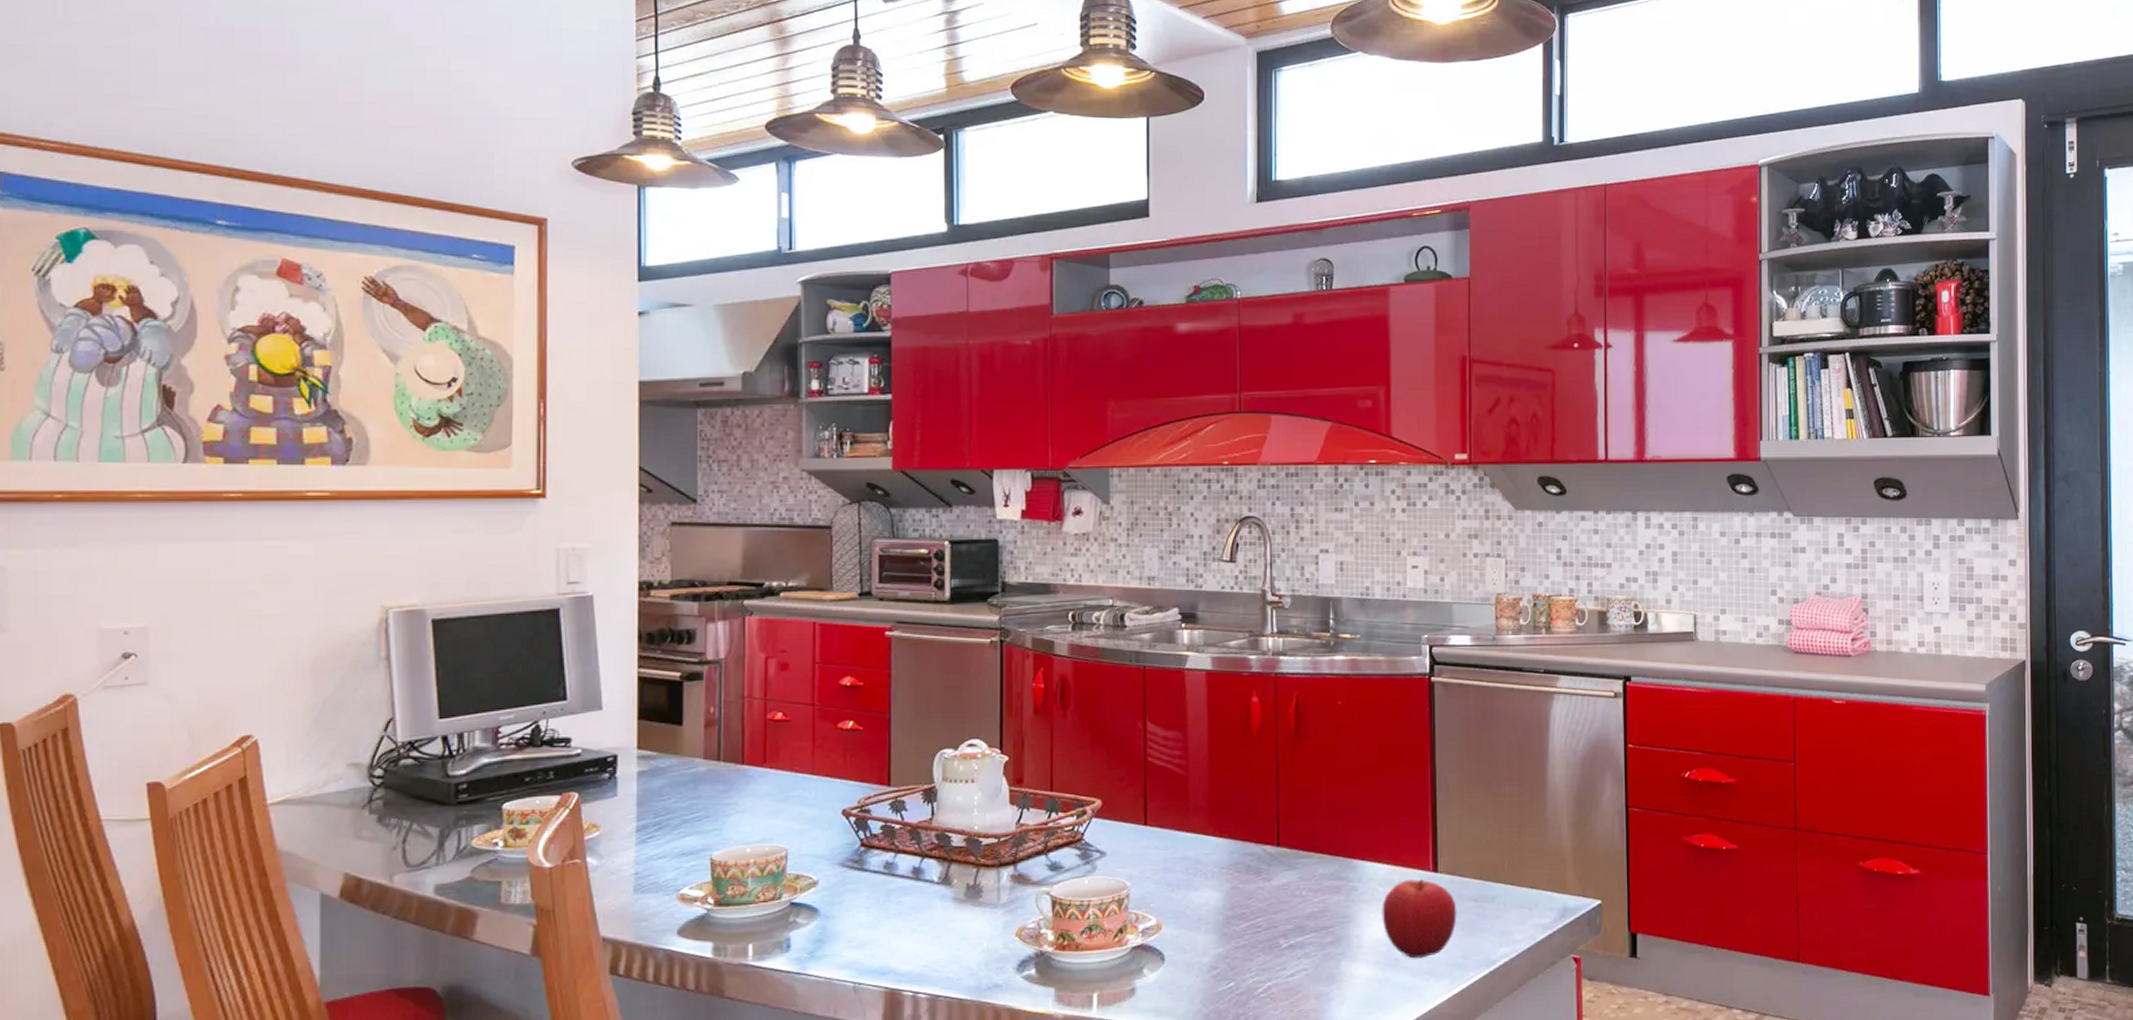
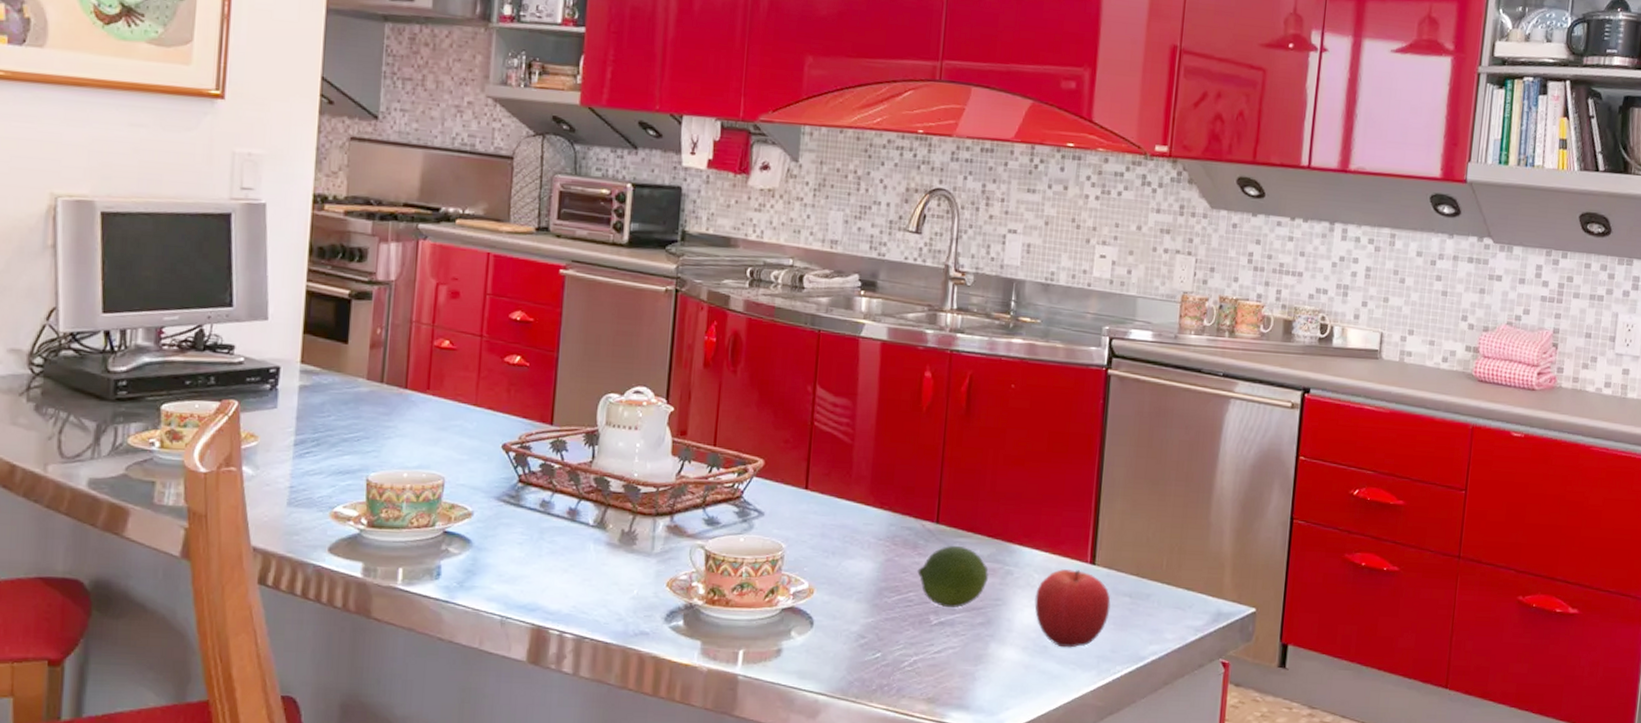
fruit: none [1263,867,1333,930] -> present [917,546,989,608]

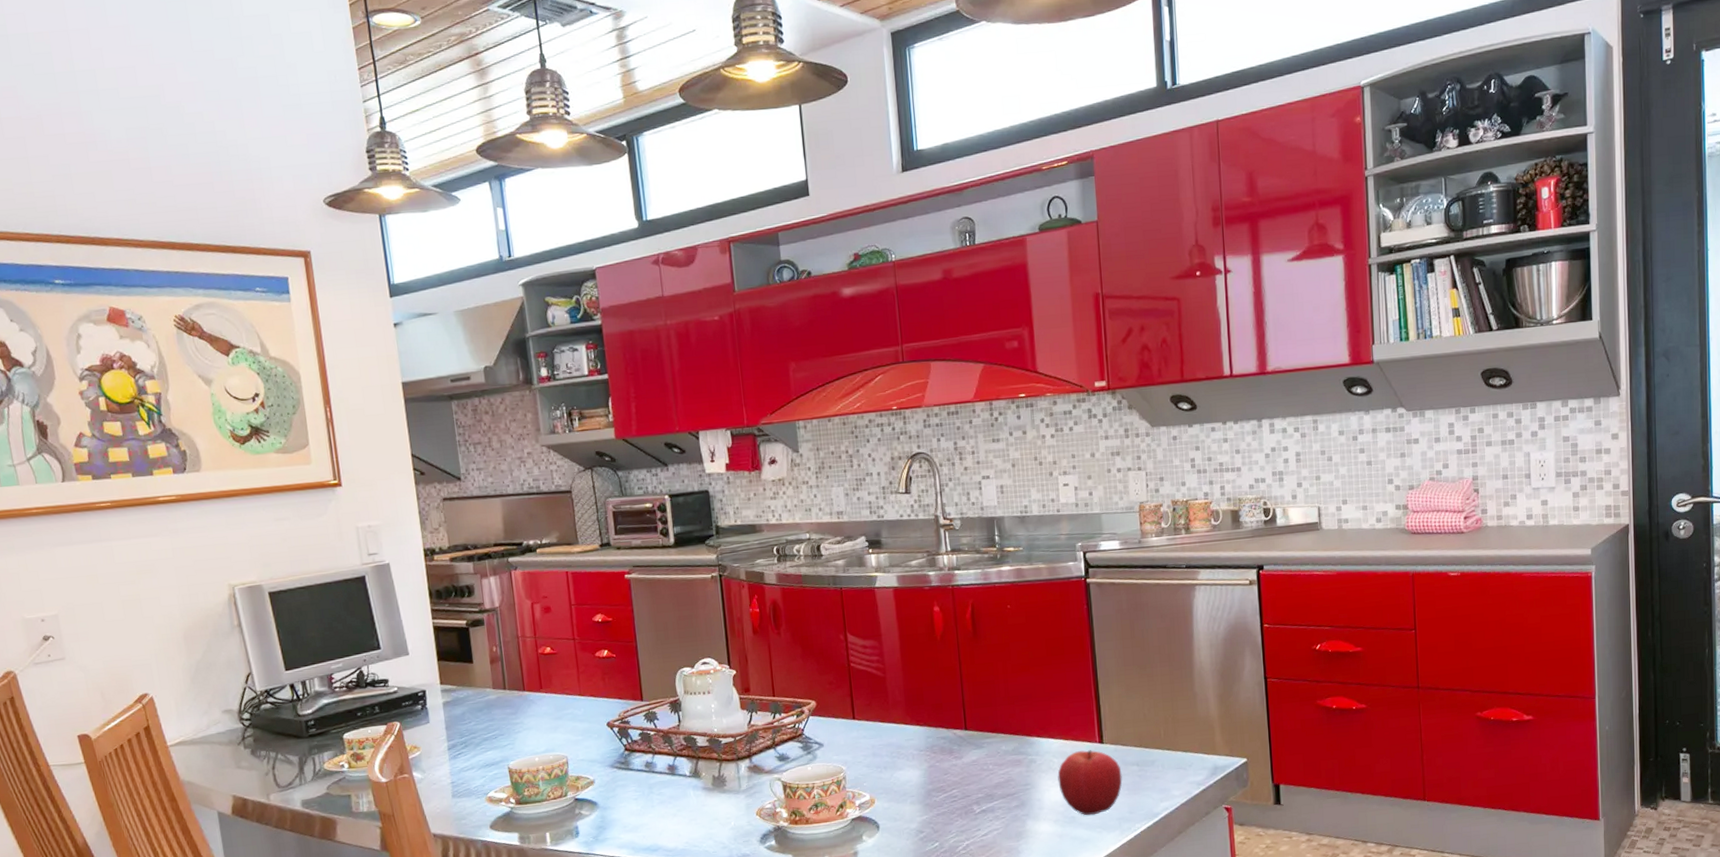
fruit: present [917,546,989,608] -> none [956,746,1016,798]

